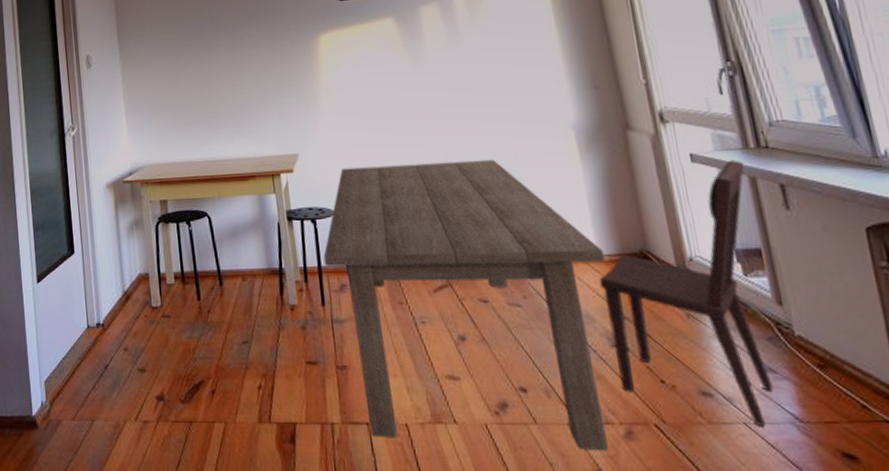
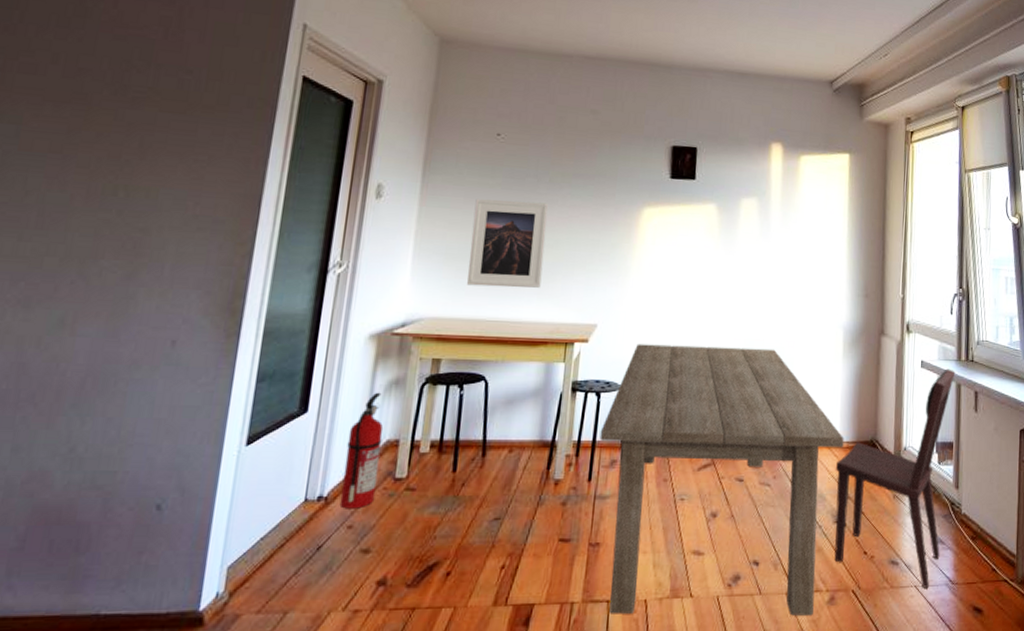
fire extinguisher: none [108,233,140,334] -> present [339,392,384,509]
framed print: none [165,47,238,132] -> present [467,199,548,288]

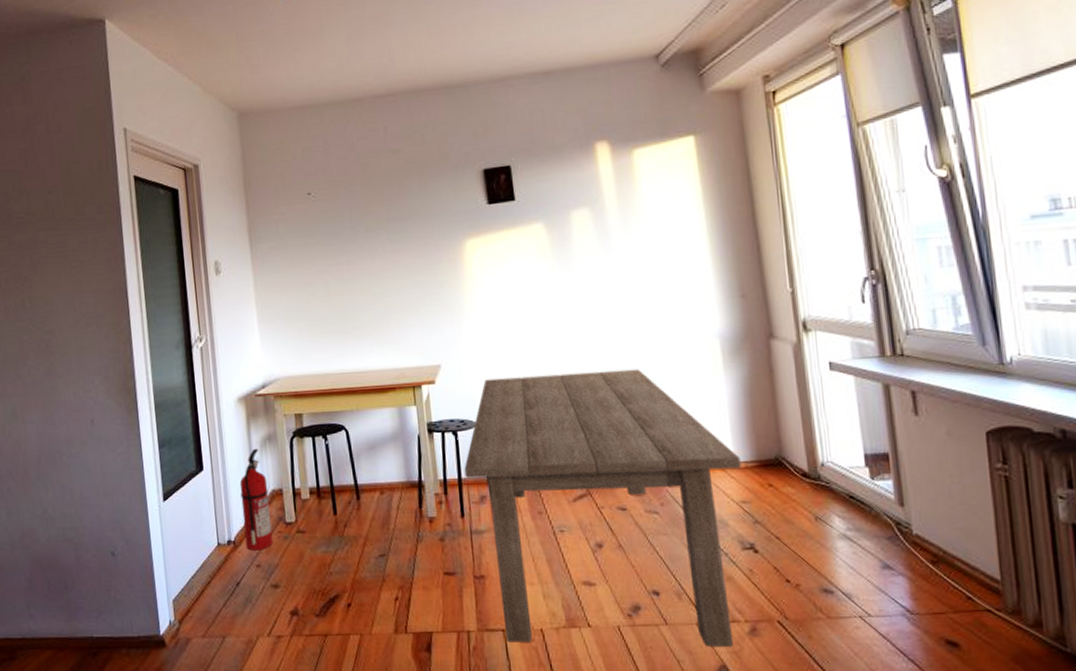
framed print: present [467,199,548,288] -> none [301,252,378,343]
dining chair: present [834,368,955,588] -> none [734,367,889,619]

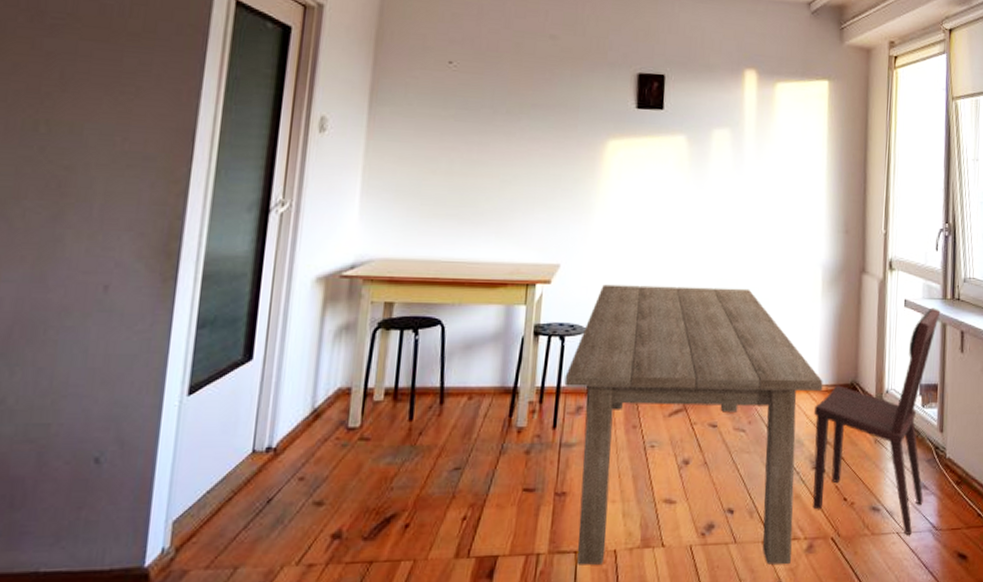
fire extinguisher: present [239,448,273,551] -> none [289,338,335,460]
dining chair: none [734,367,889,619] -> present [813,307,941,535]

